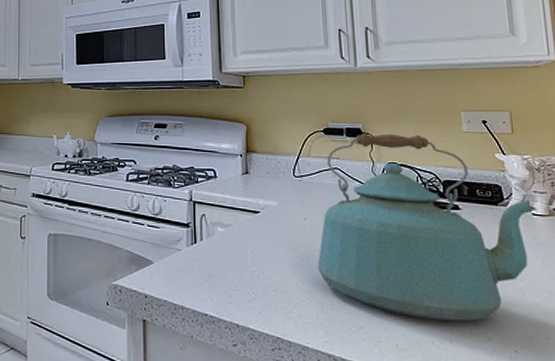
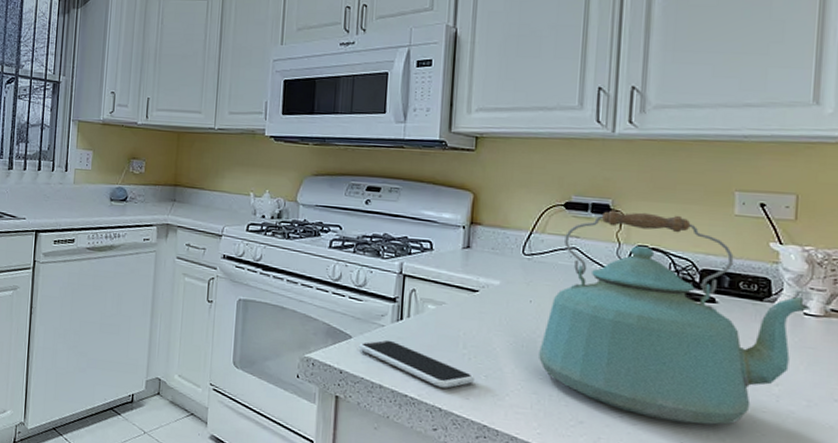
smartphone: none [160,263,265,305] -> present [358,339,474,388]

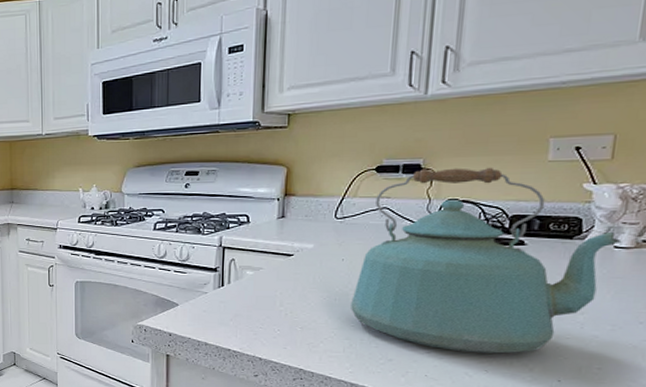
smartphone: present [358,339,474,388] -> none [185,304,291,341]

